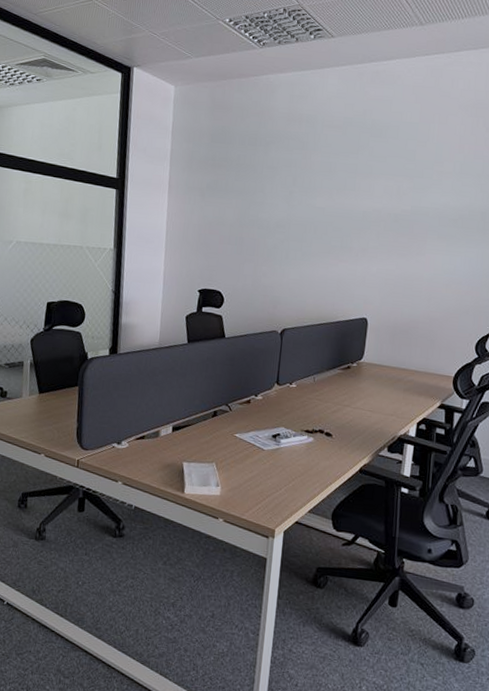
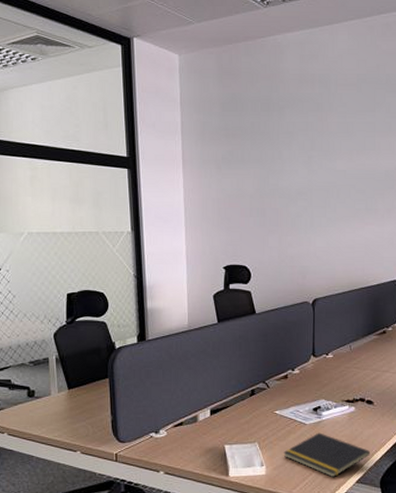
notepad: none [239,459,325,505] -> present [283,432,371,477]

